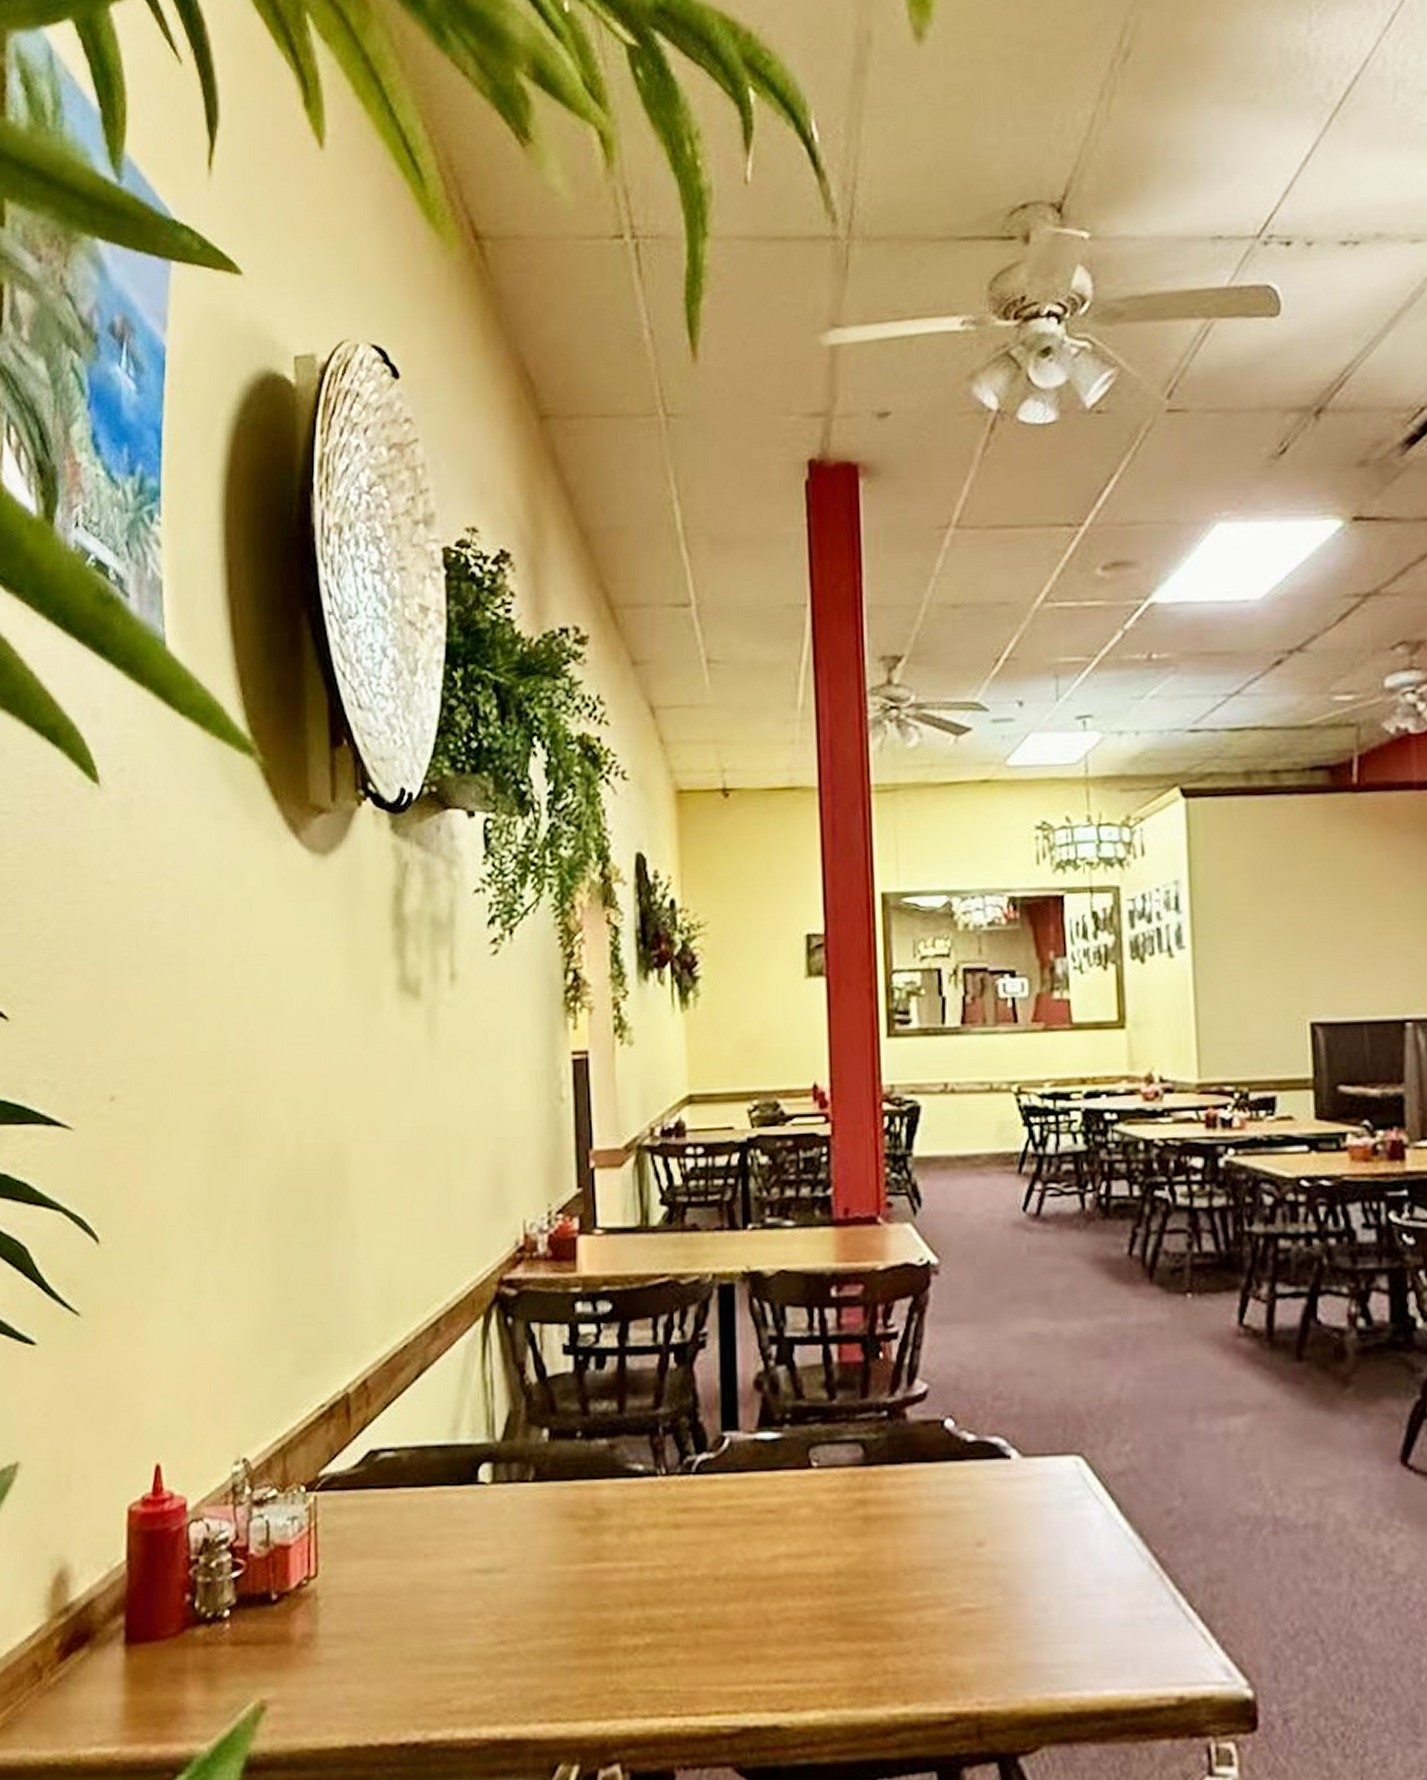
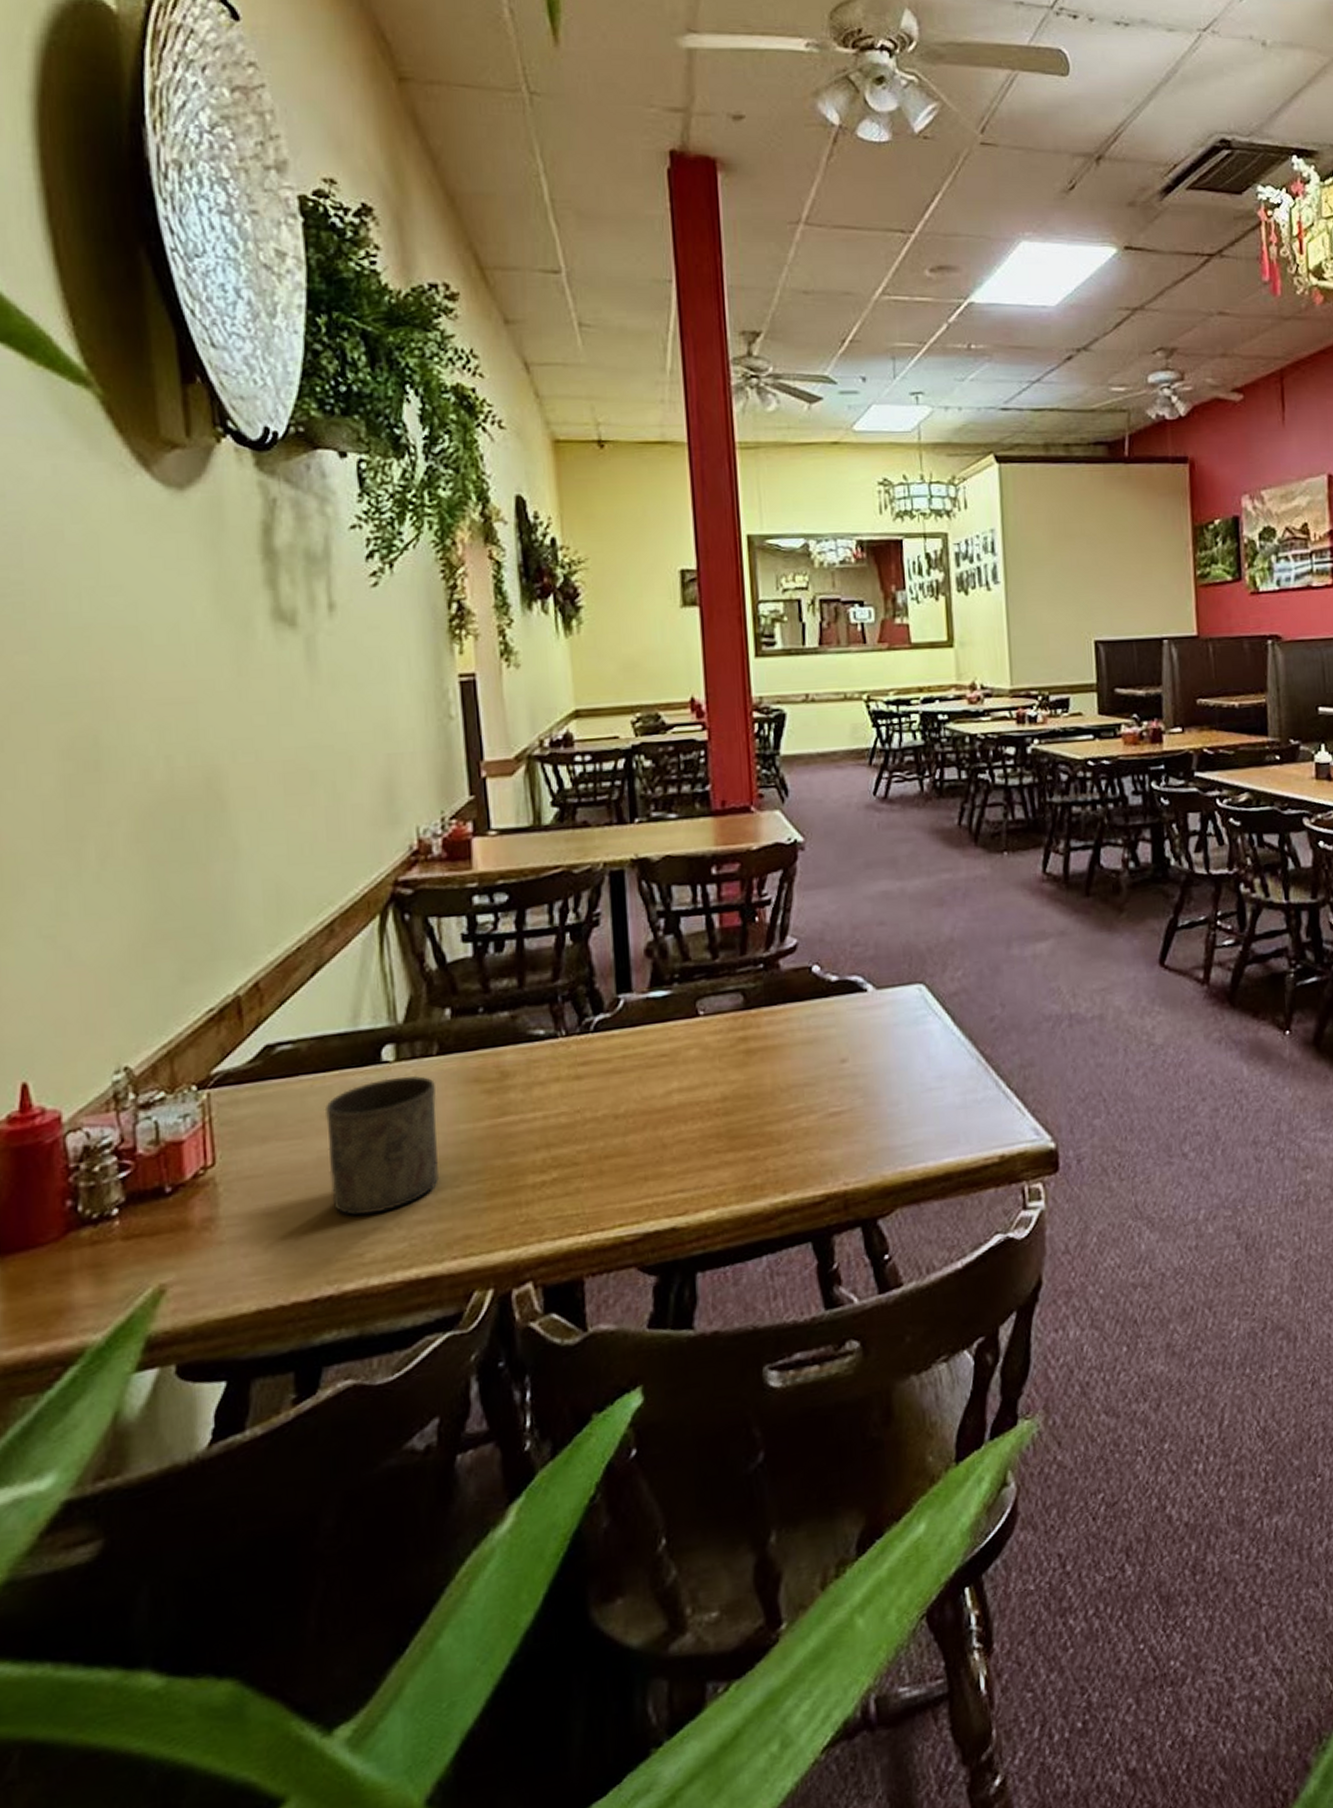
cup: none [421,1501,530,1656] -> present [324,1075,440,1216]

